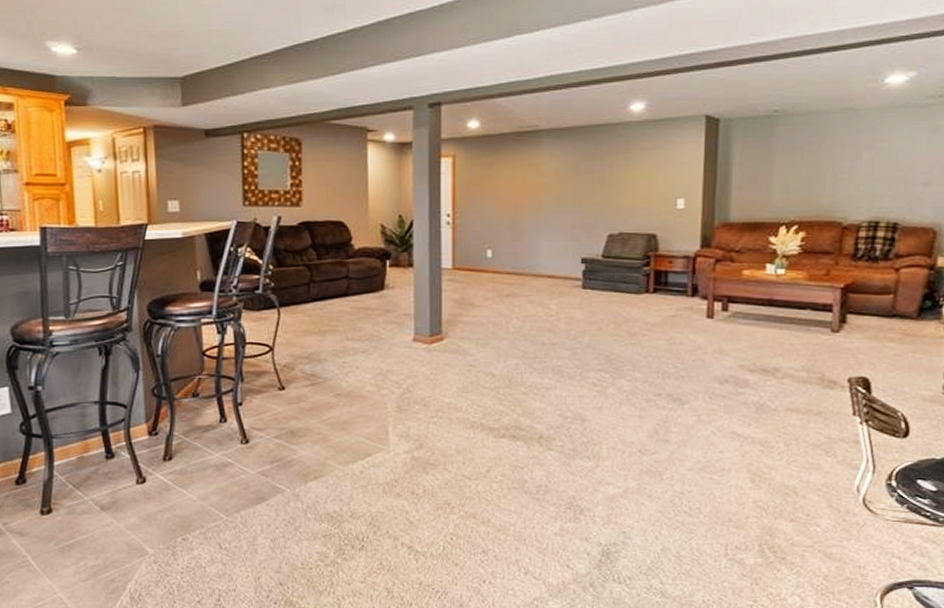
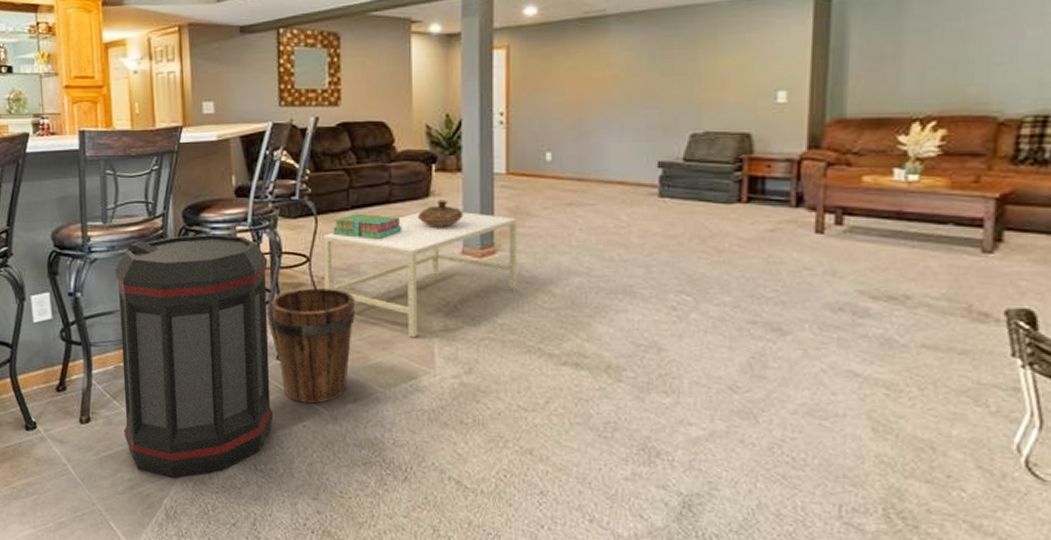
trash can: none [77,326,238,562] -> present [114,234,274,478]
bucket: none [234,376,315,483] -> present [270,288,355,404]
coffee table: none [286,303,463,418] -> present [323,212,518,338]
stack of books: none [295,305,359,330] -> present [333,213,402,240]
decorative bowl: none [373,292,415,318] -> present [417,199,464,228]

